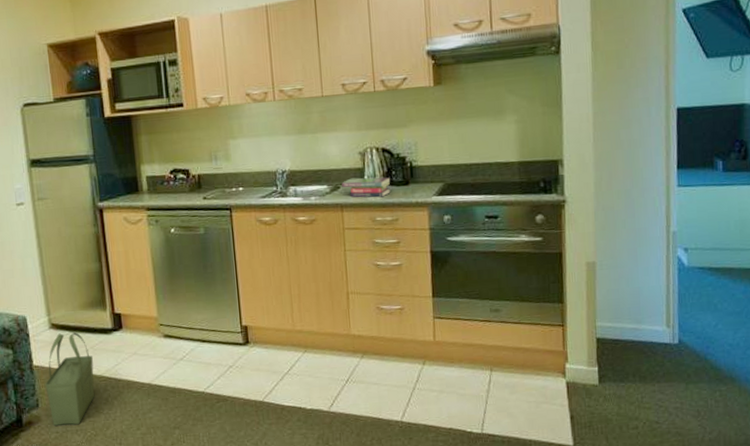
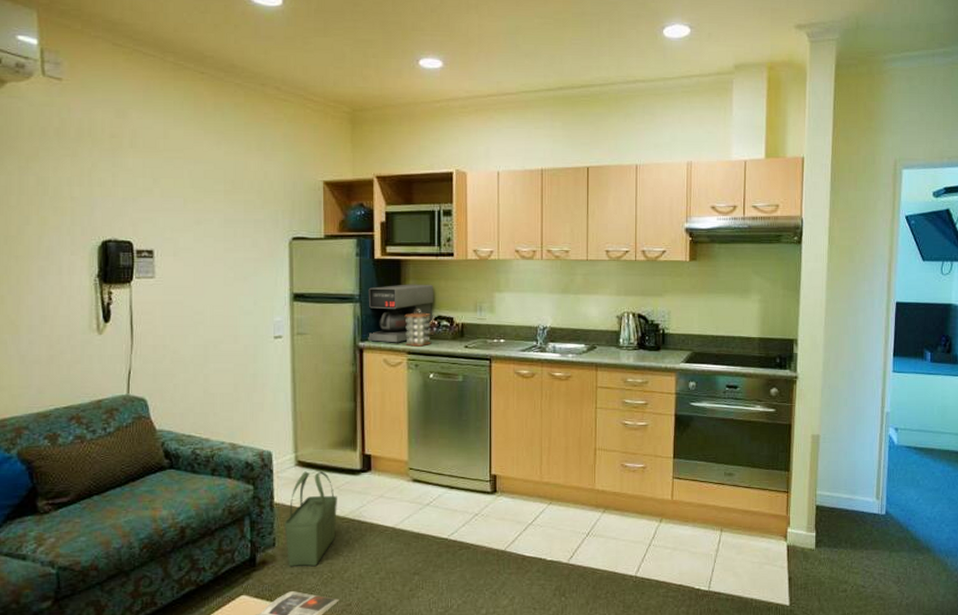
coffee maker: none [101,137,172,202] -> present [368,284,435,344]
spice rack: none [140,164,170,203] -> present [404,309,432,348]
books: present [341,177,391,198] -> none [598,339,643,360]

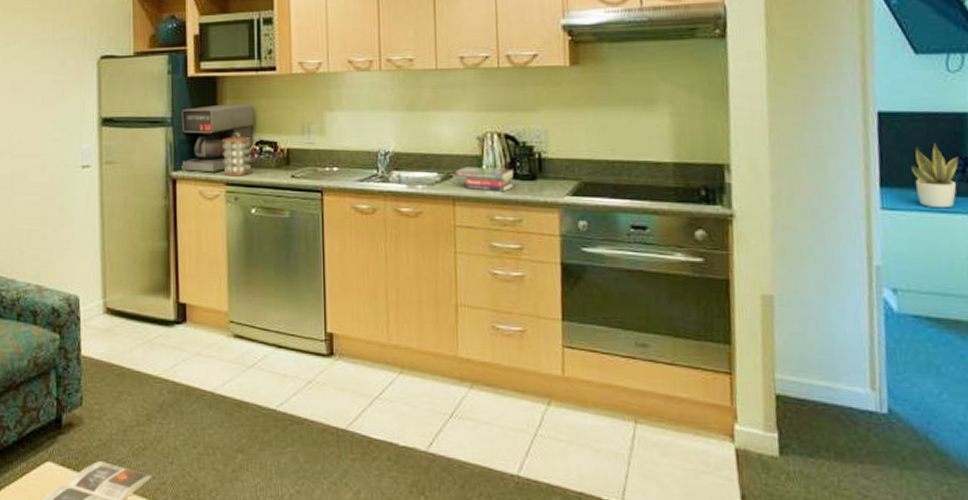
shopping bag: present [284,471,337,567] -> none [92,320,149,434]
books: none [598,339,643,360] -> present [455,166,514,192]
potted plant: none [914,325,943,372] -> present [912,143,959,209]

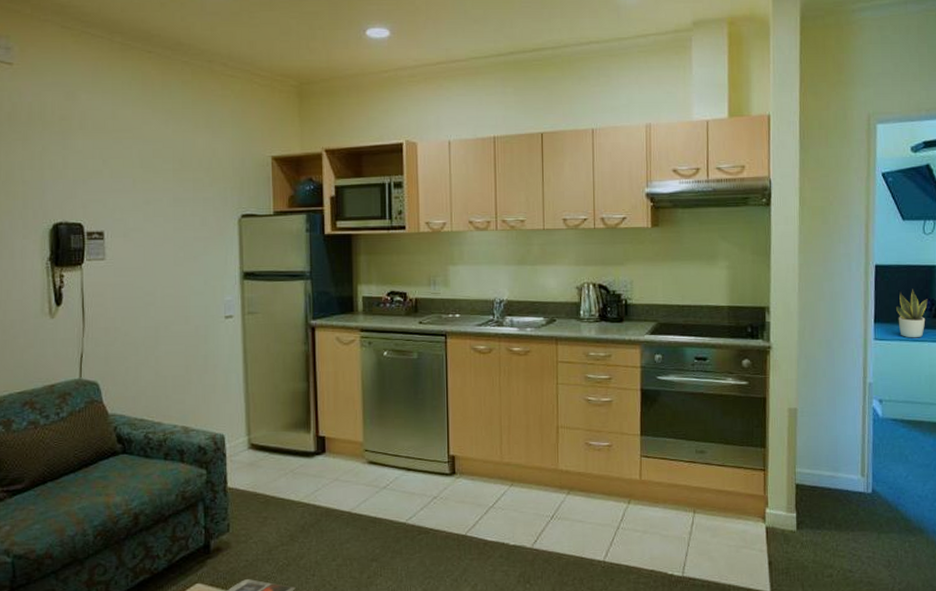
coffee maker: present [181,103,257,174] -> none [319,258,389,322]
spice rack: present [221,132,253,178] -> none [356,284,385,325]
books: present [455,166,514,192] -> none [558,311,605,333]

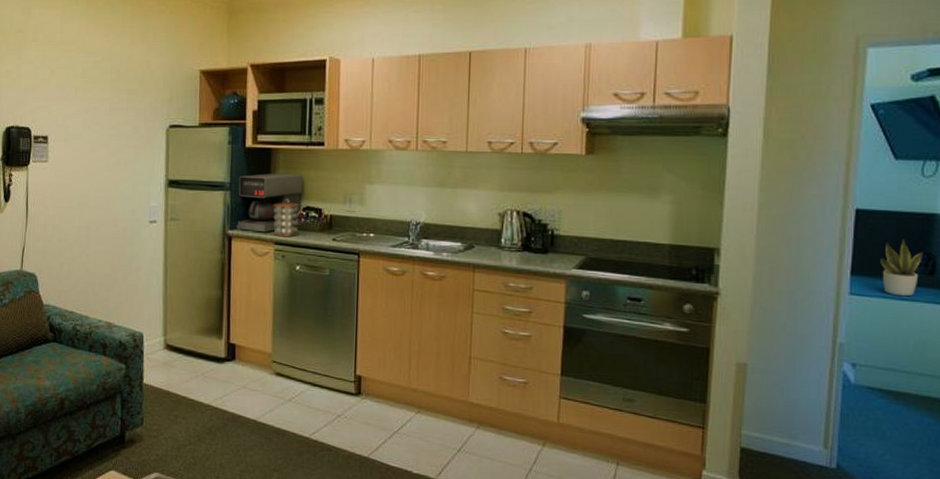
coffee maker: none [319,258,389,322] -> present [237,173,303,234]
spice rack: none [356,284,385,325] -> present [273,198,299,238]

